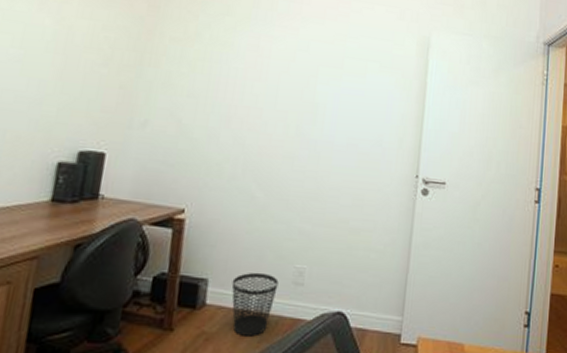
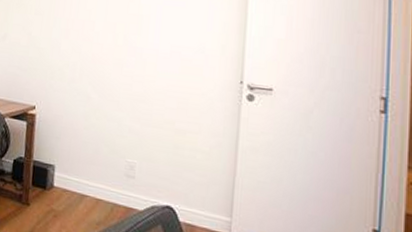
wastebasket: present [231,272,279,337] -> none [73,163,113,219]

